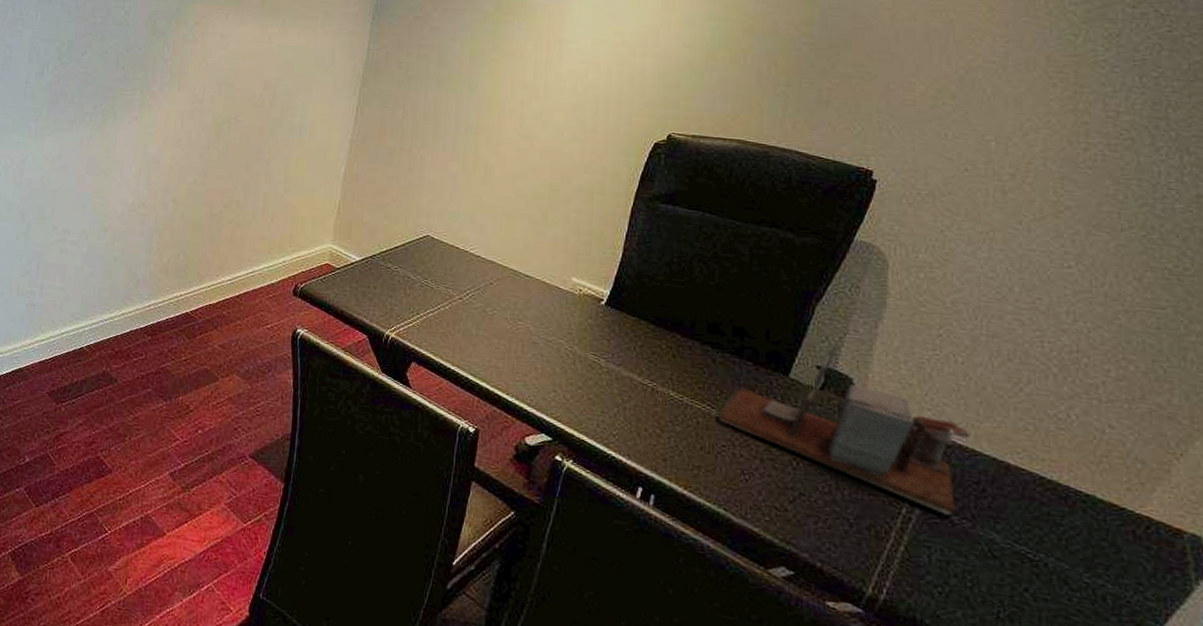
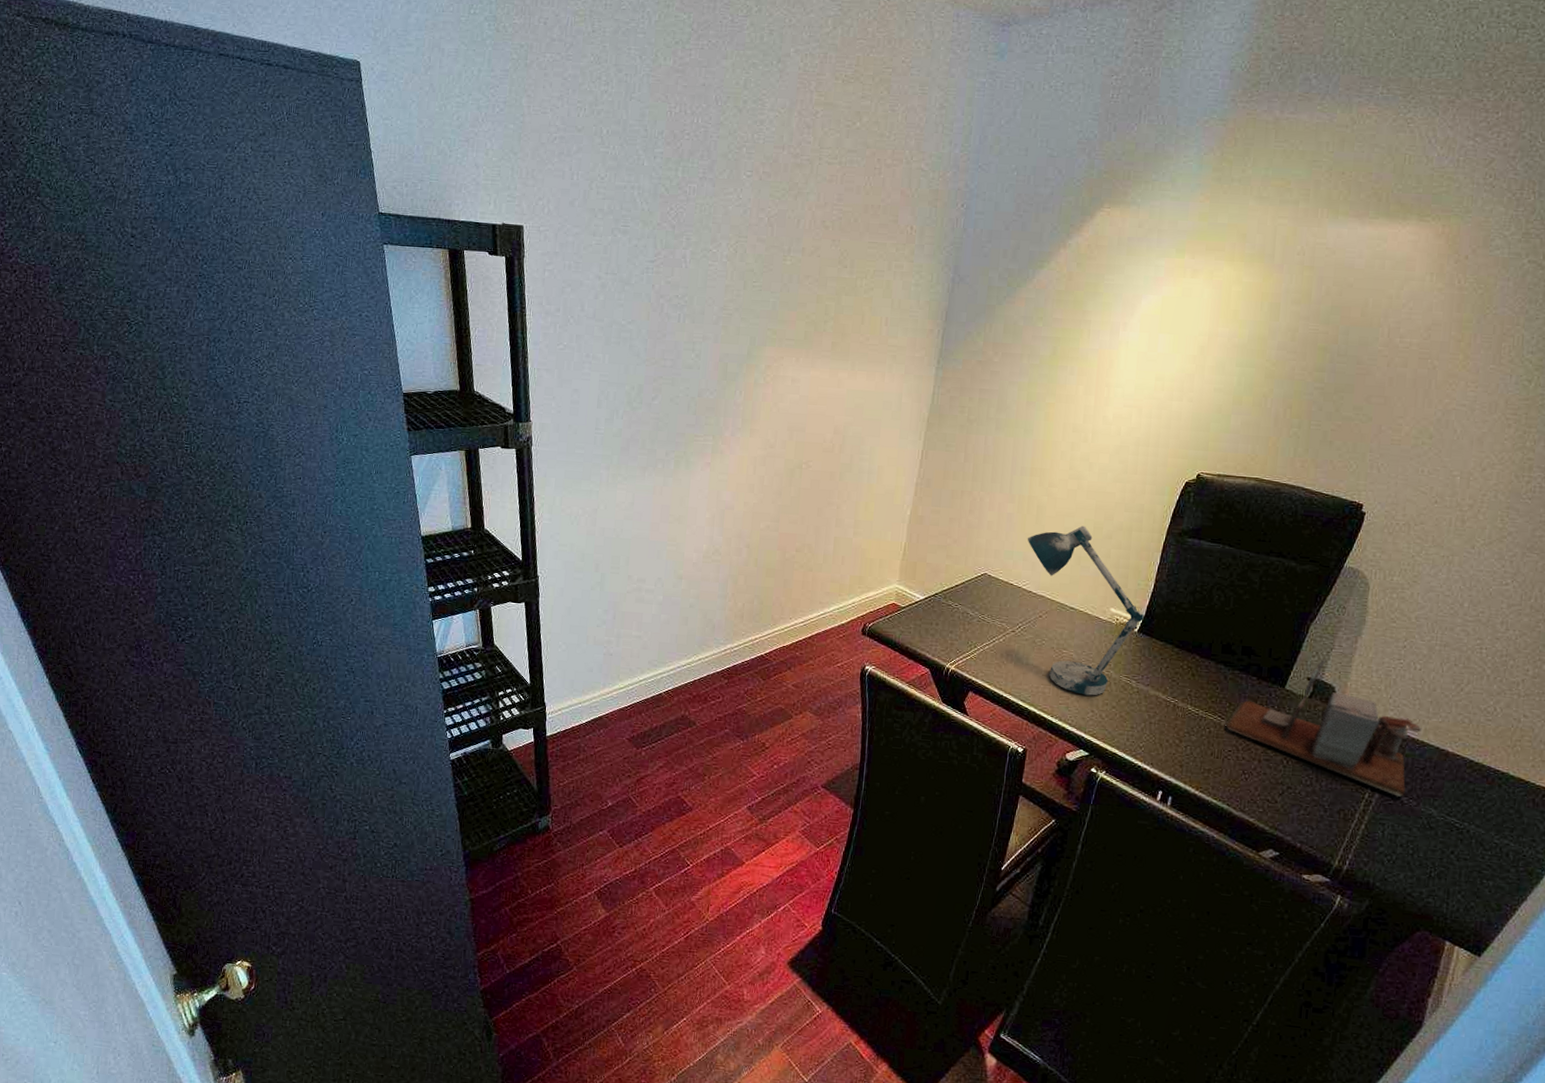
desk lamp: none [473,187,612,374] -> present [1027,525,1144,696]

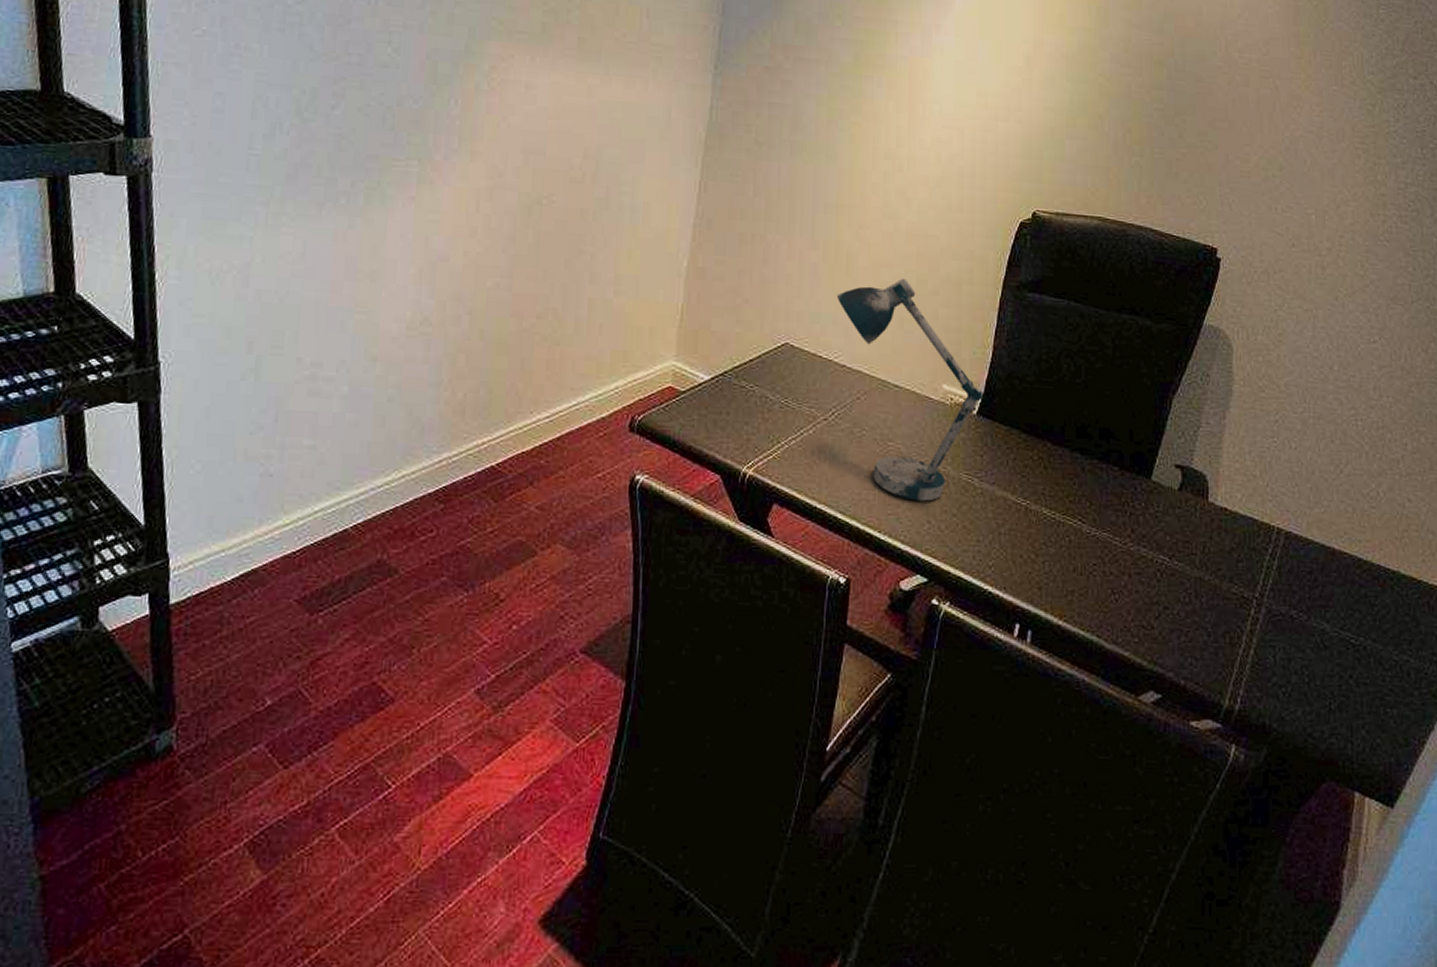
desk organizer: present [1225,659,1422,797] -> none [1087,440,1304,610]

